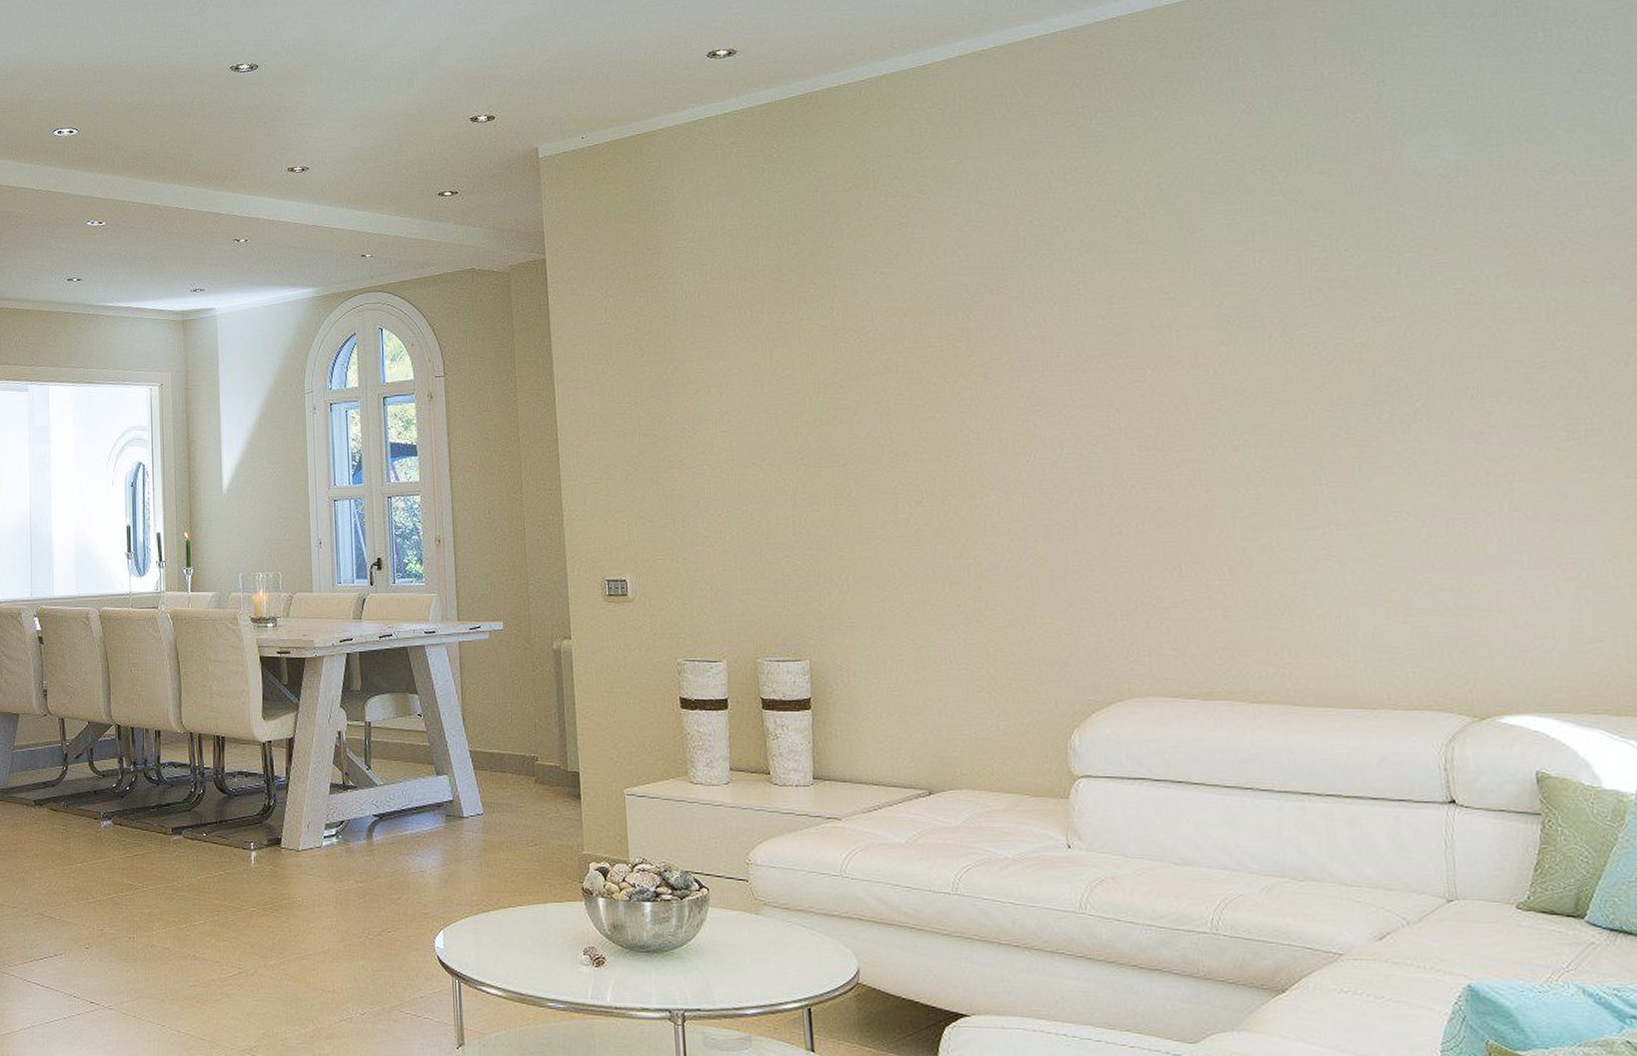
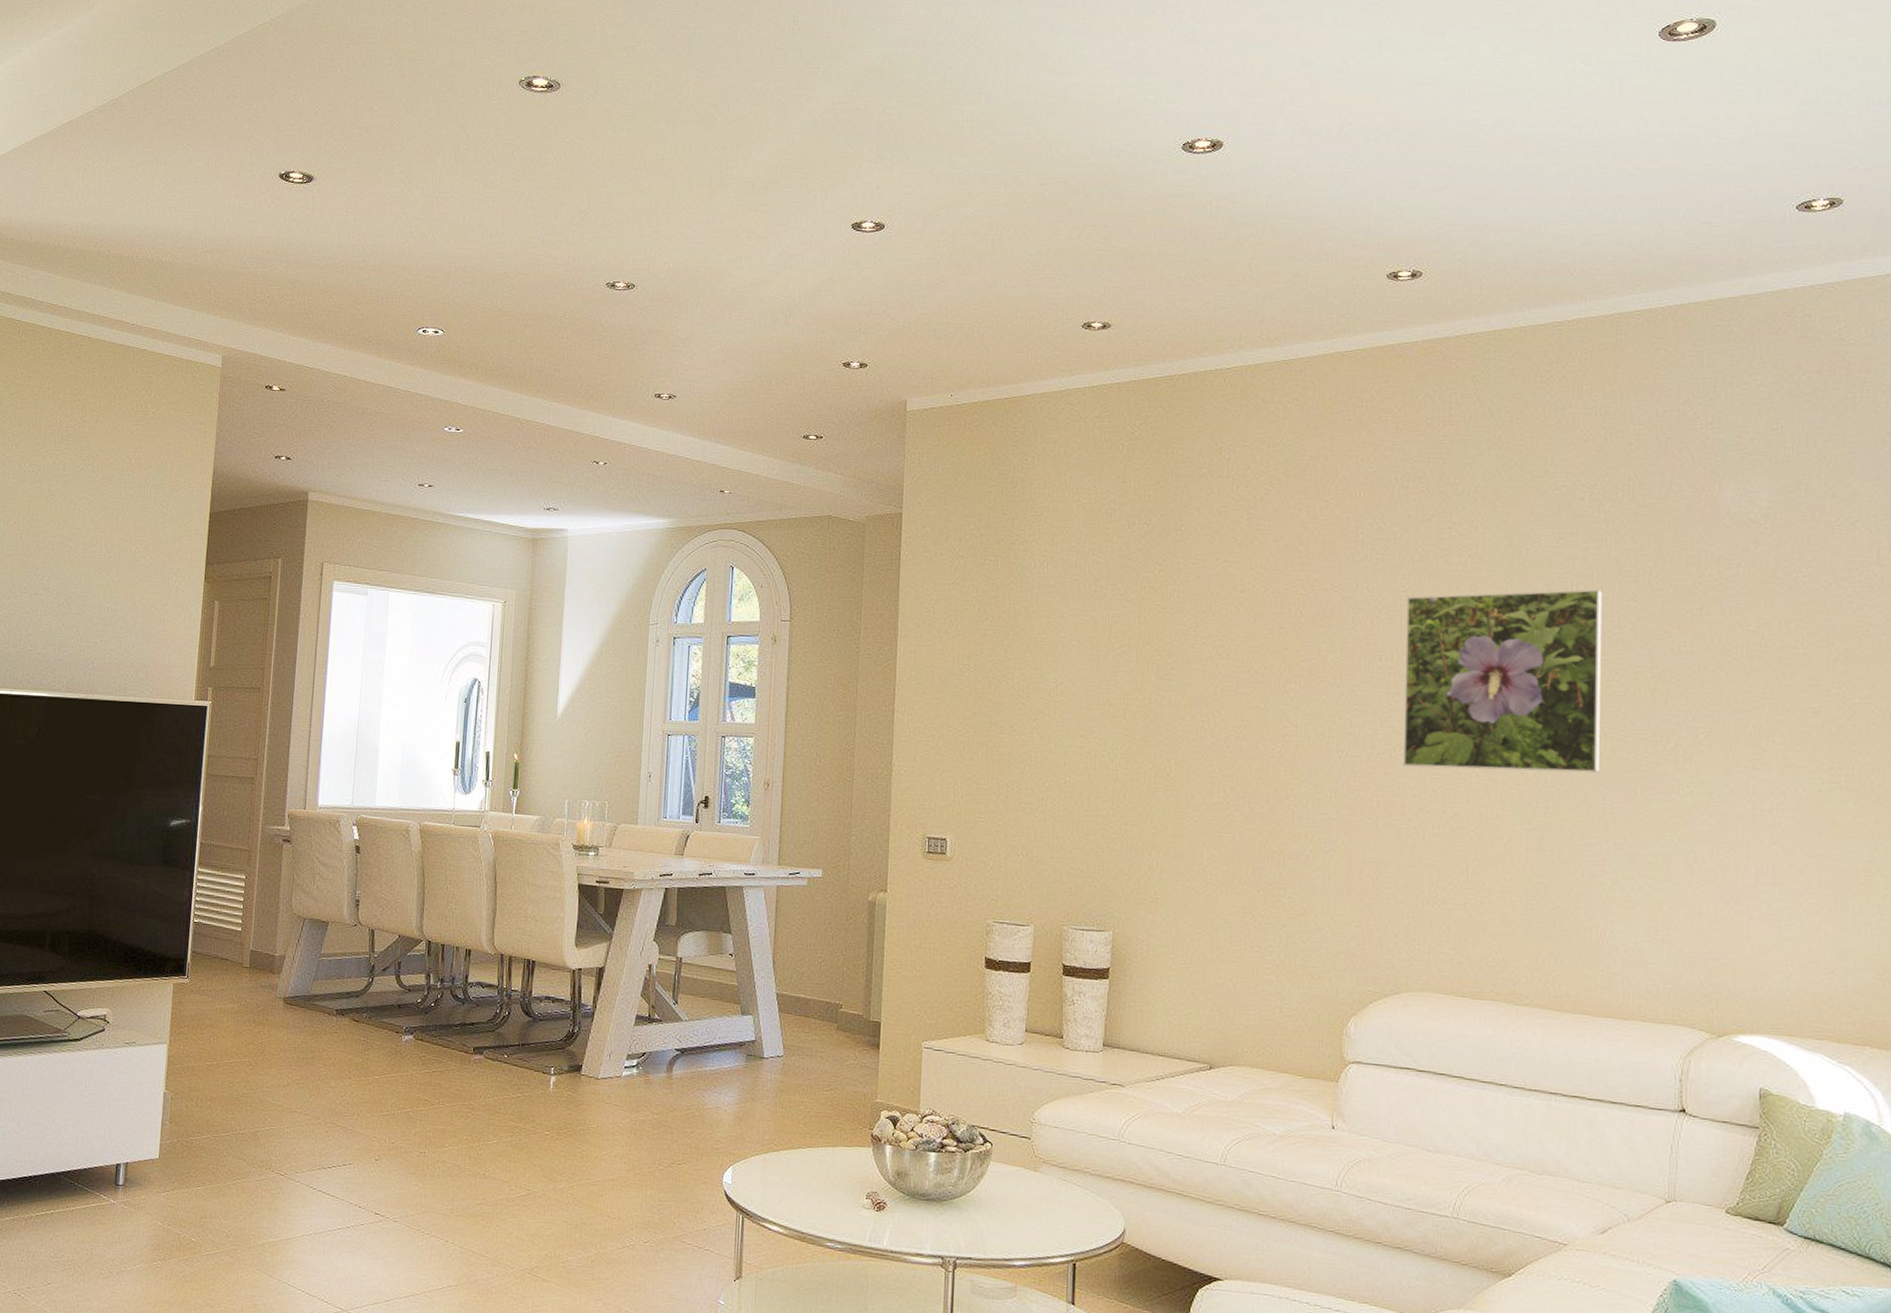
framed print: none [1078,262,1312,464] -> present [1403,589,1603,774]

